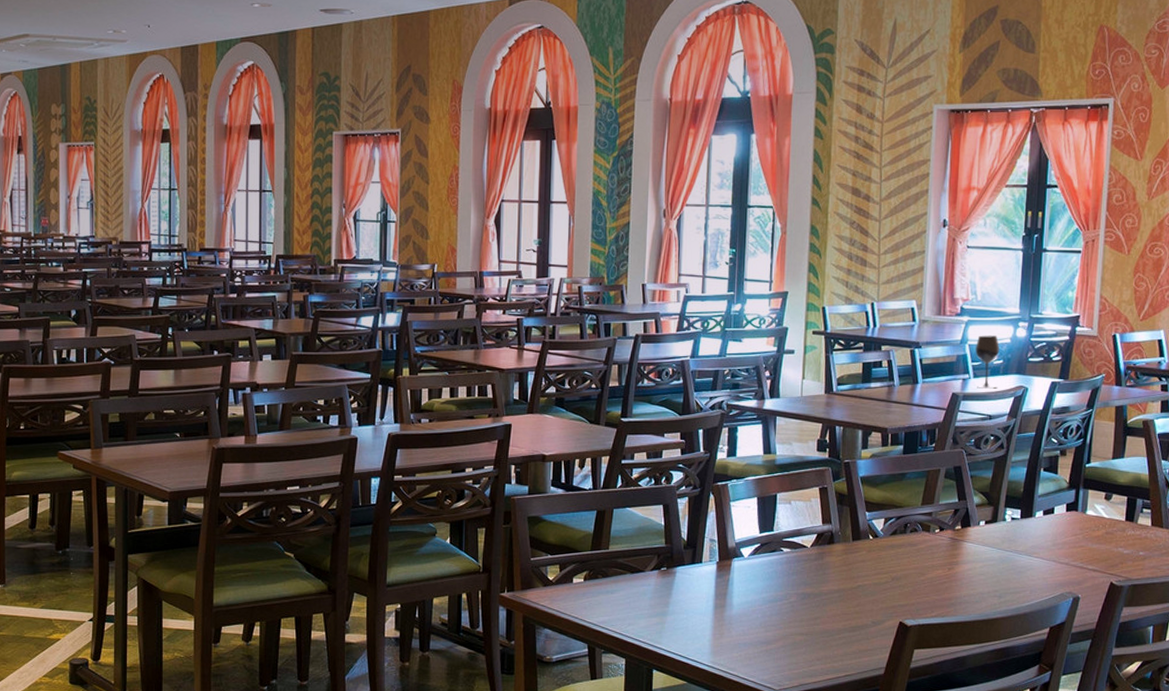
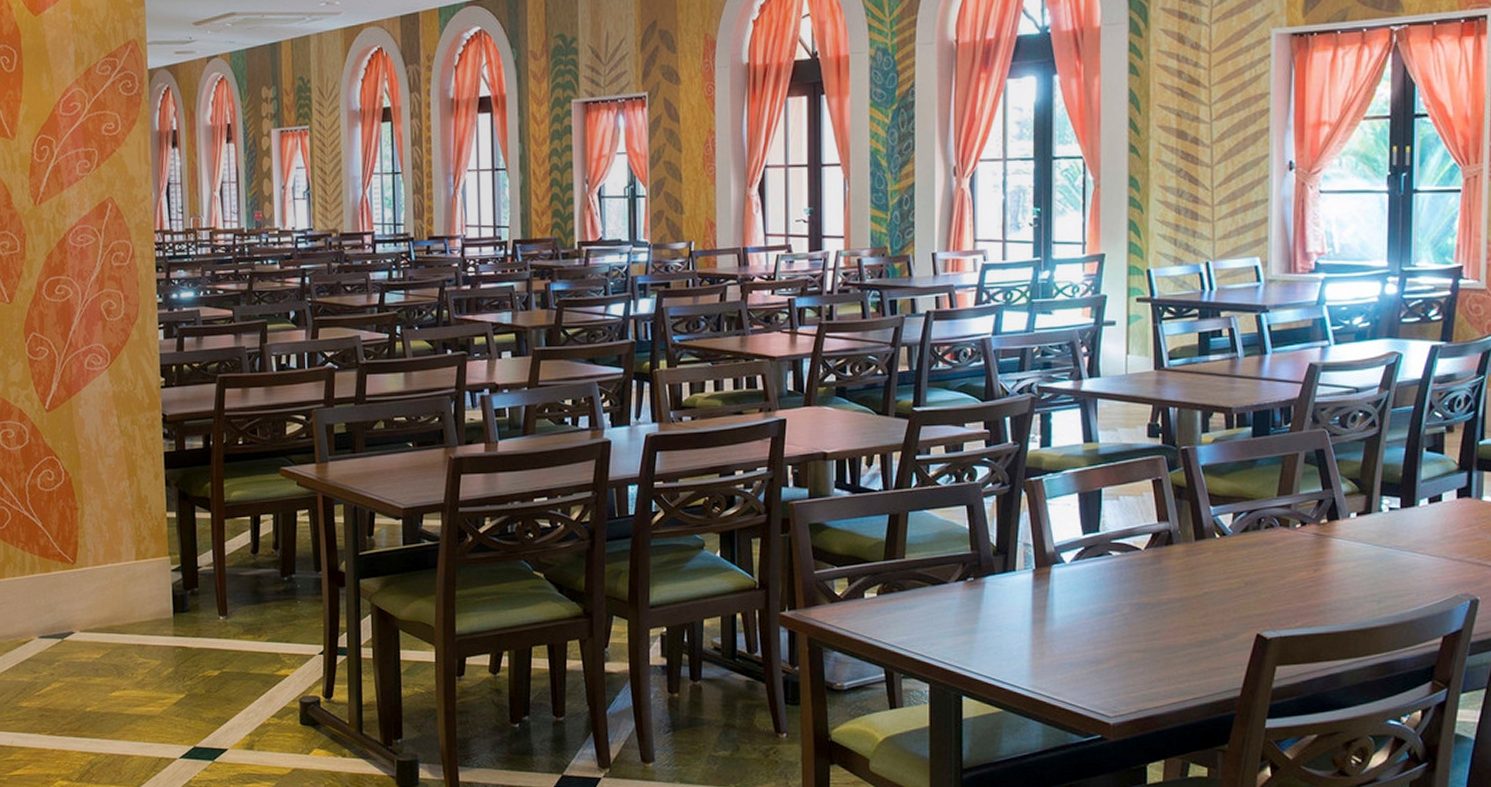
wineglass: present [975,335,999,389] -> none [1335,294,1365,357]

